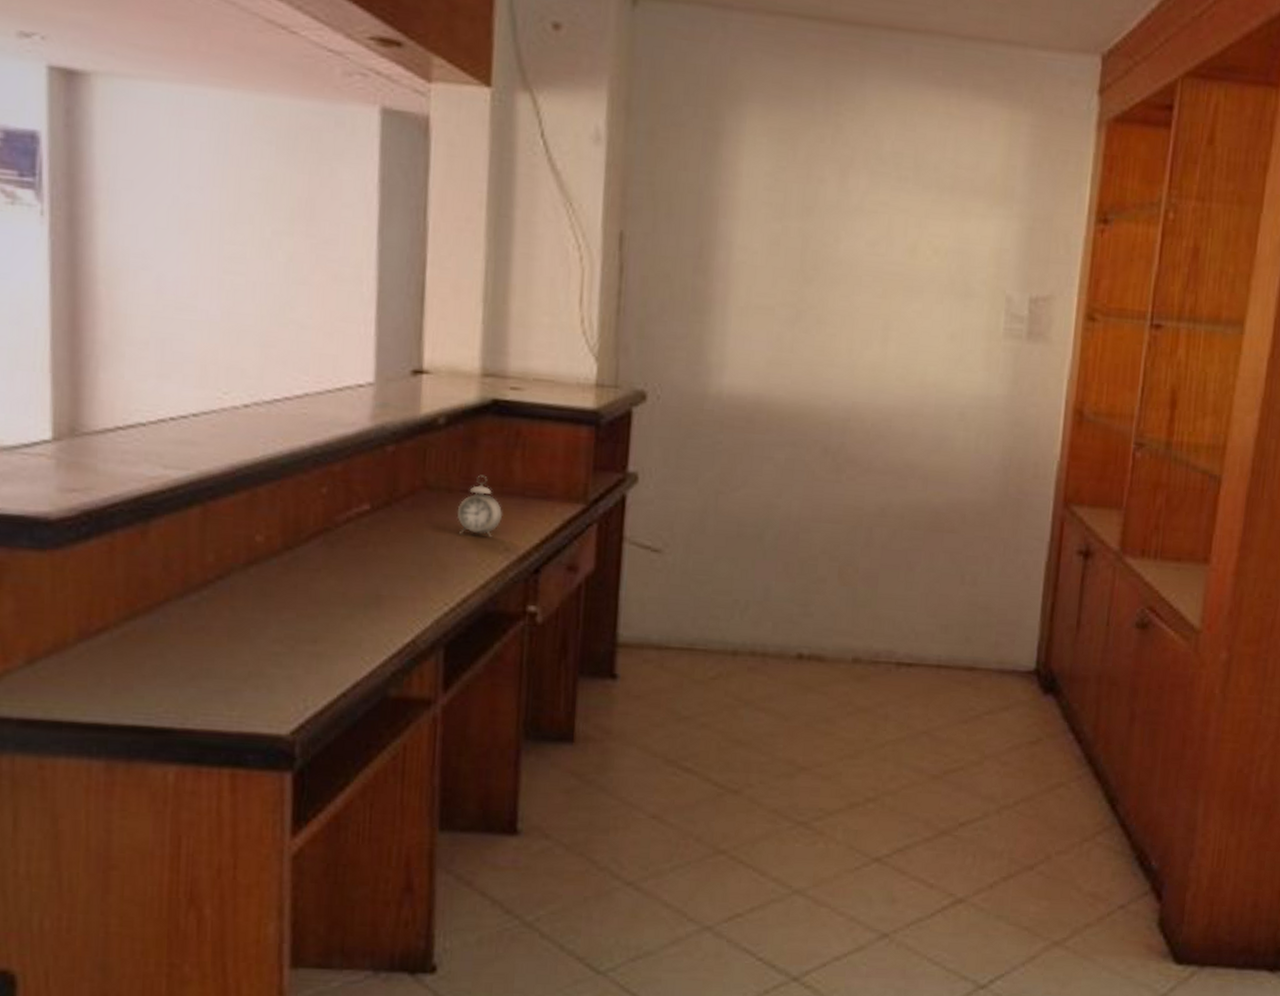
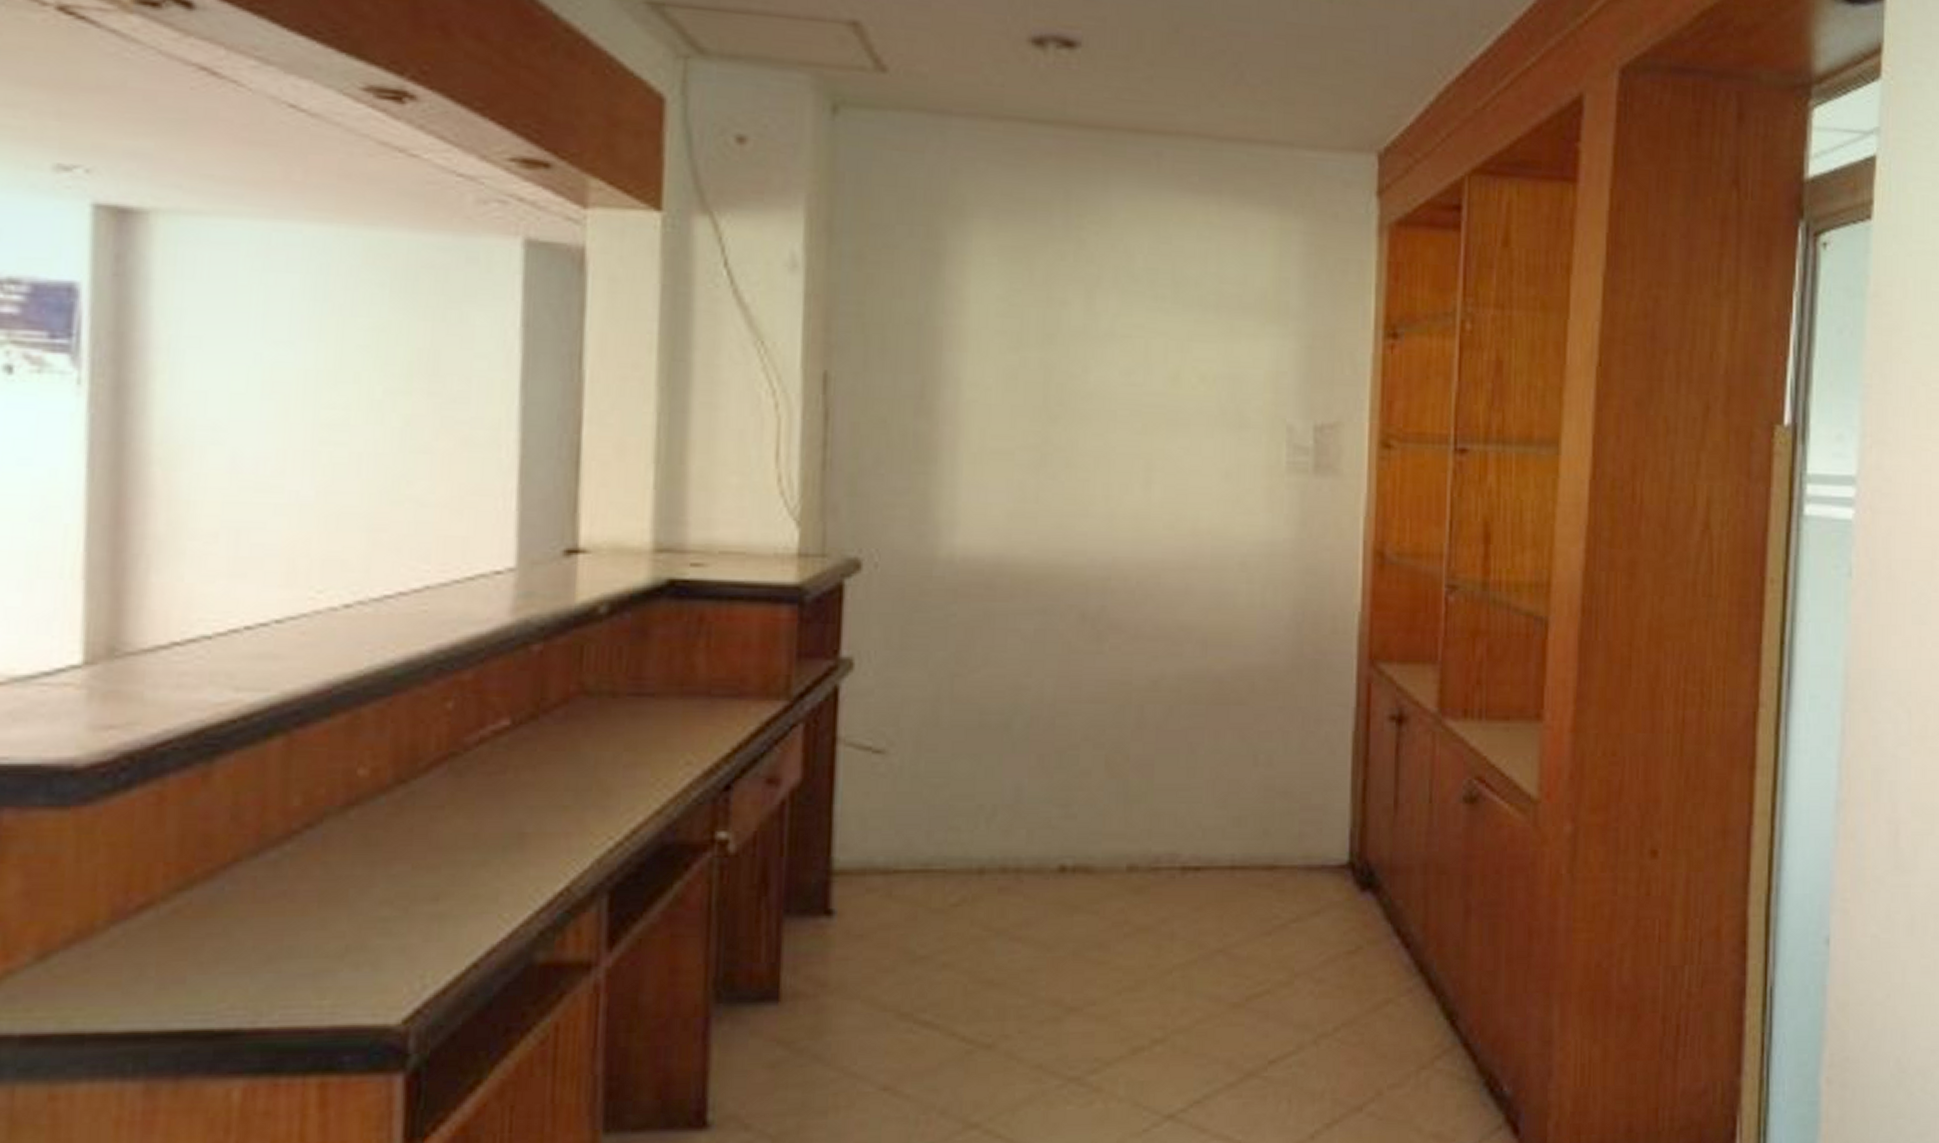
alarm clock: present [456,475,503,538] -> none [623,673,683,750]

